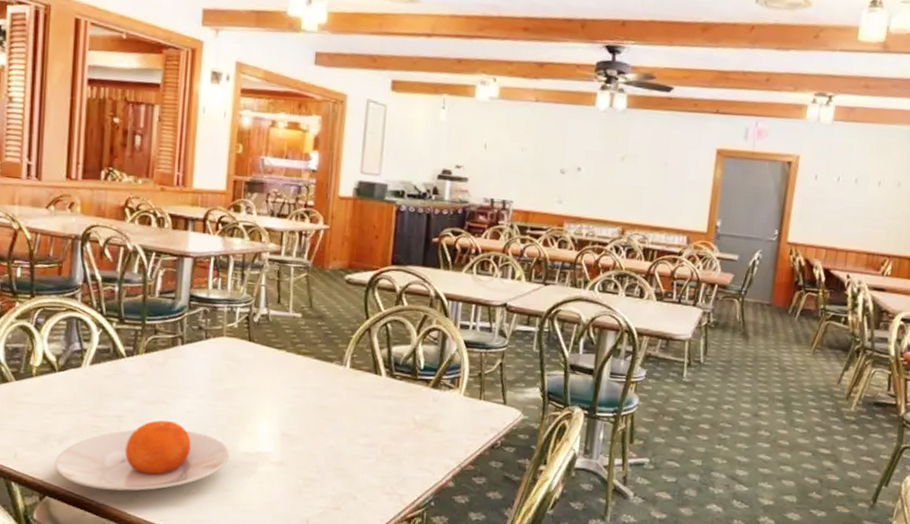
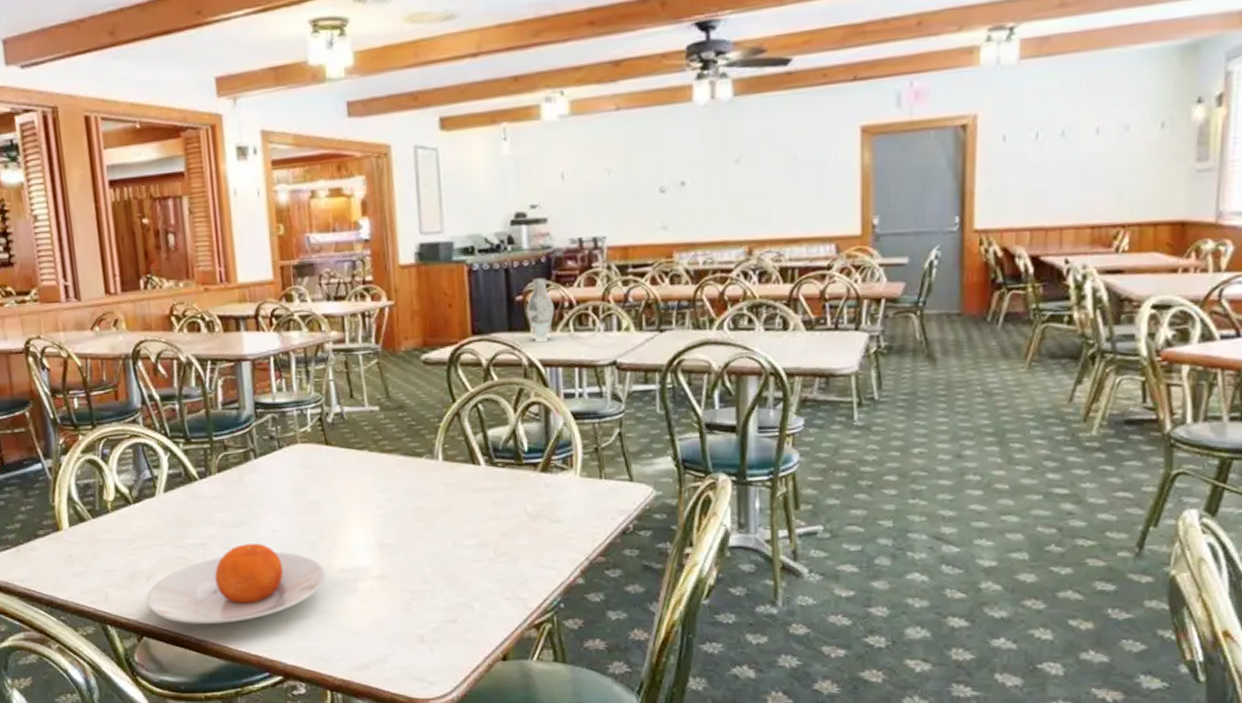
vase: none [439,225,464,280] -> present [526,278,555,343]

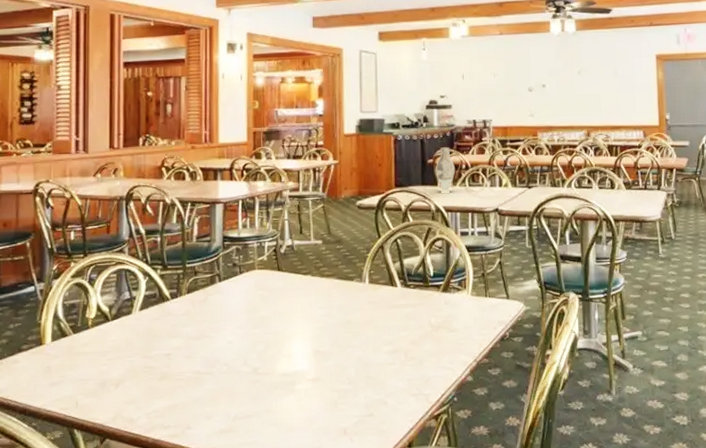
plate: present [146,544,326,624] -> none [113,353,270,426]

